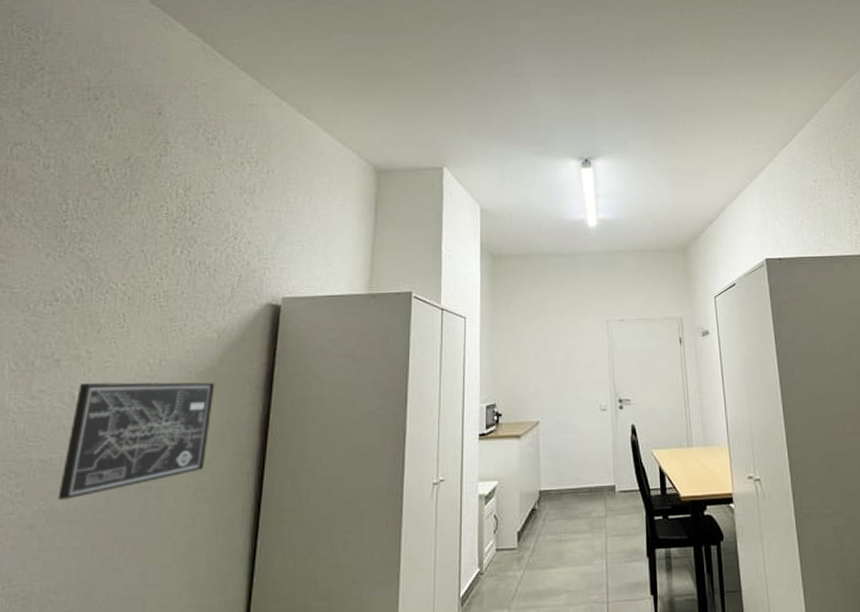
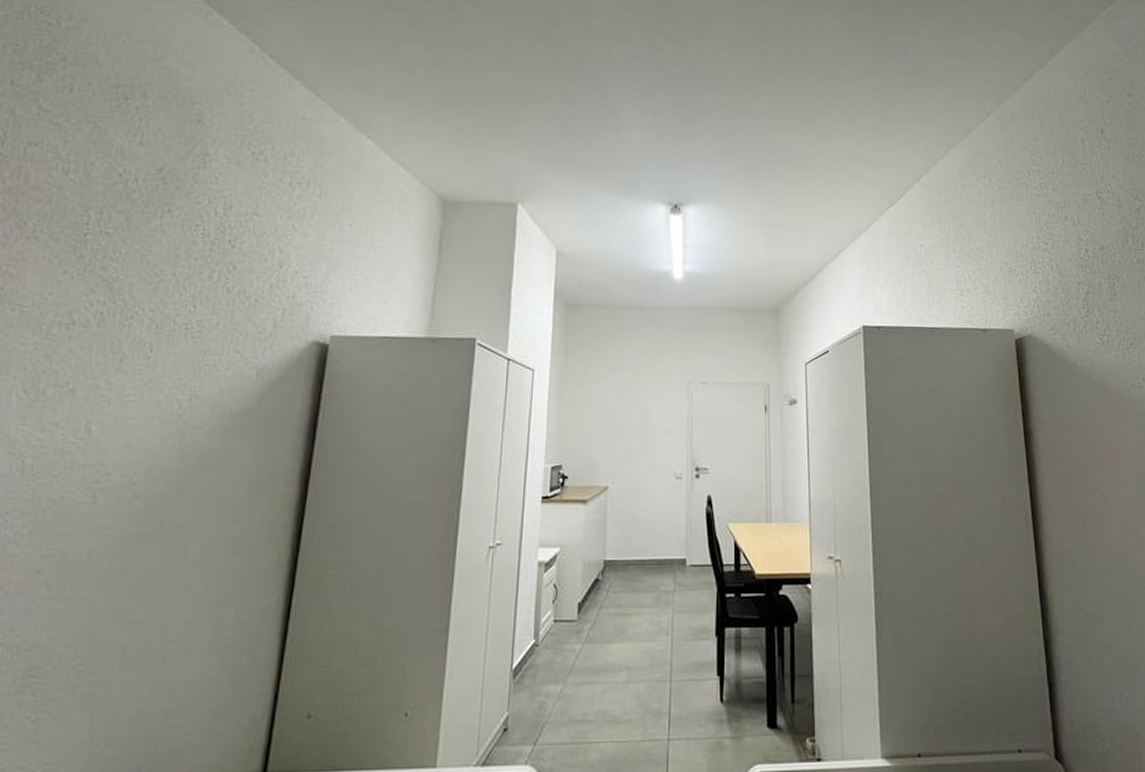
wall art: present [57,382,215,500] -> none [69,418,252,544]

